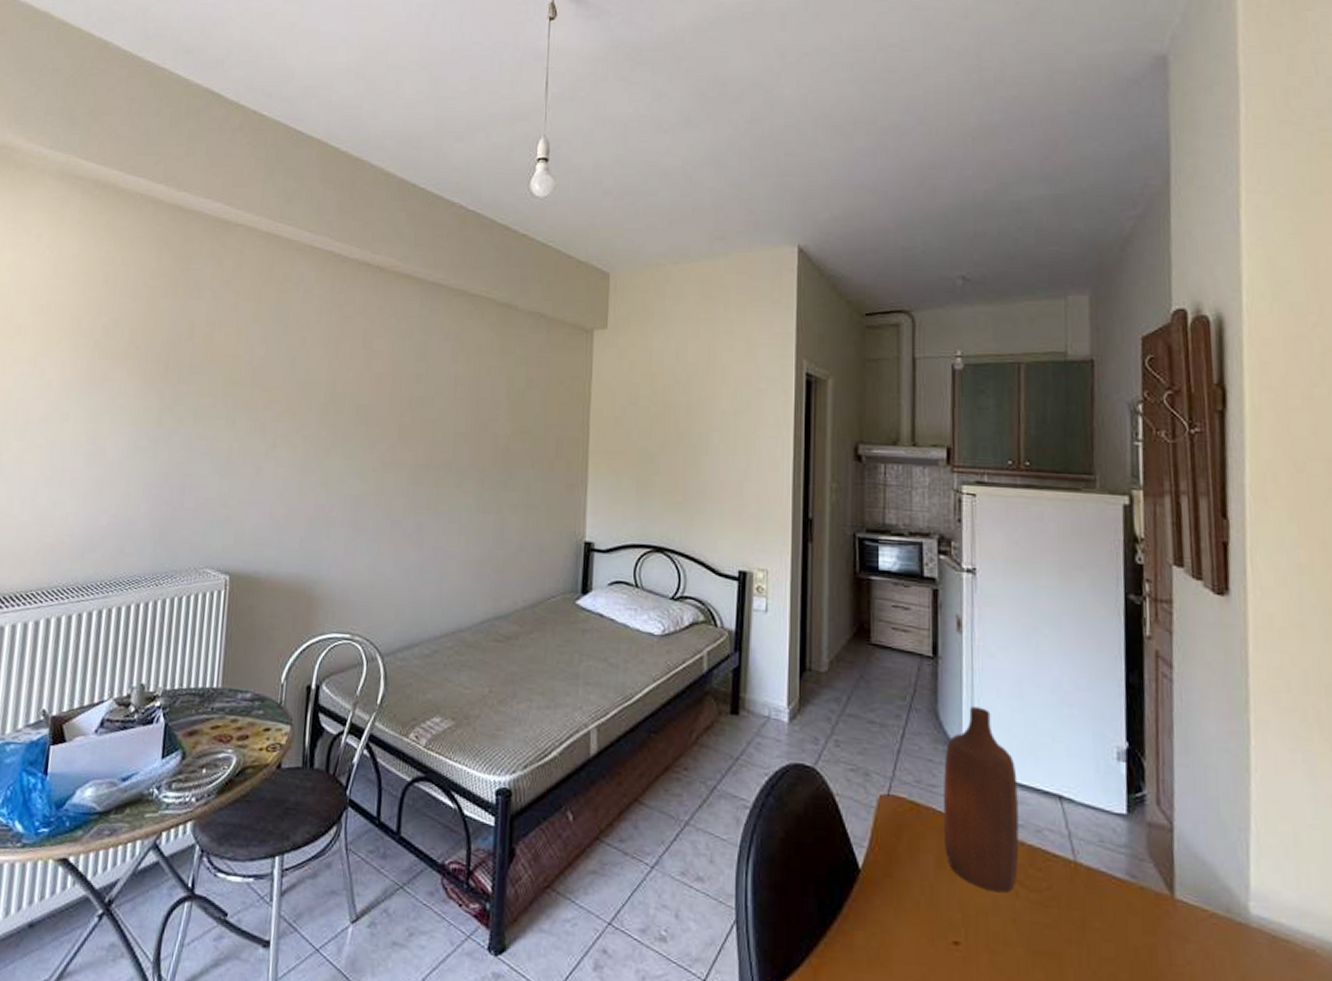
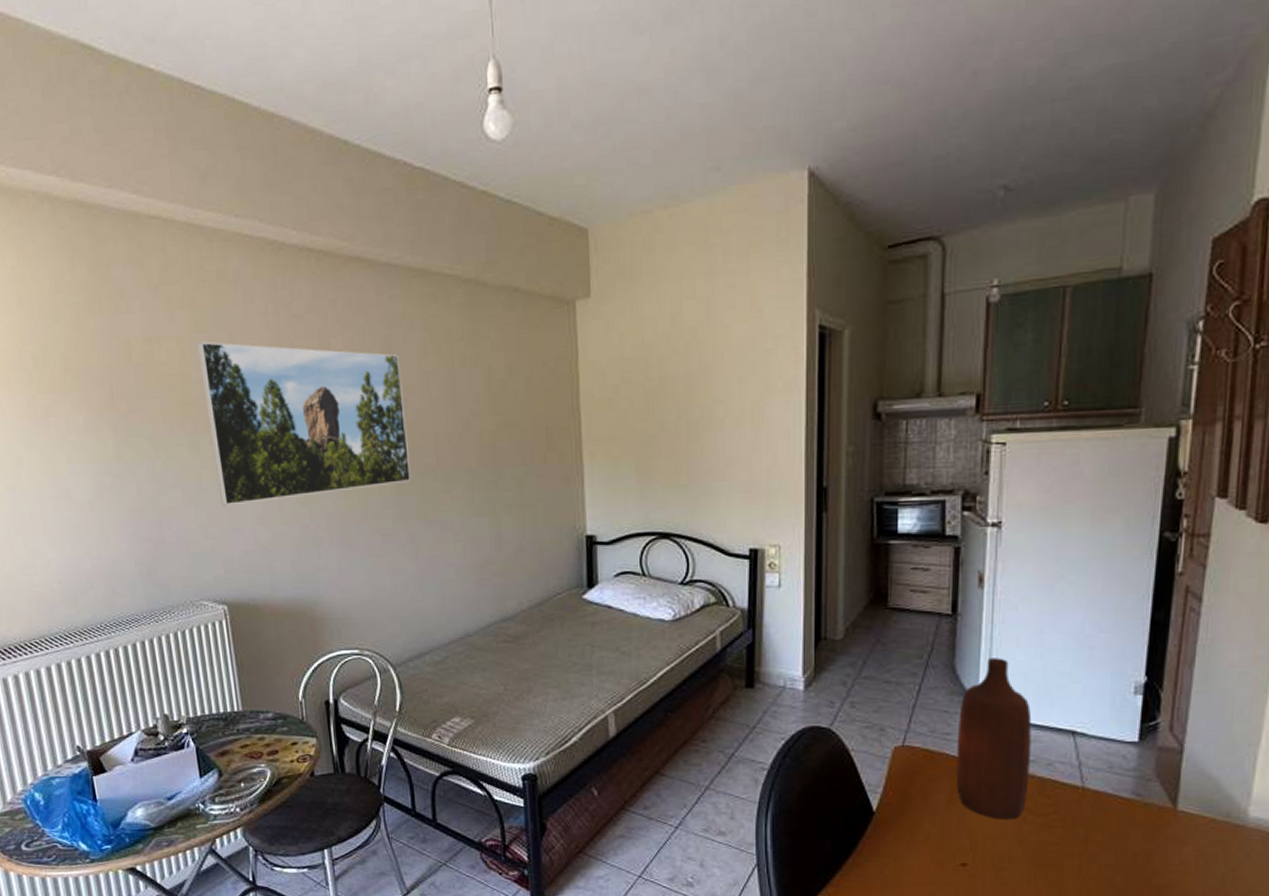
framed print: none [245,330,432,479] -> present [197,341,412,506]

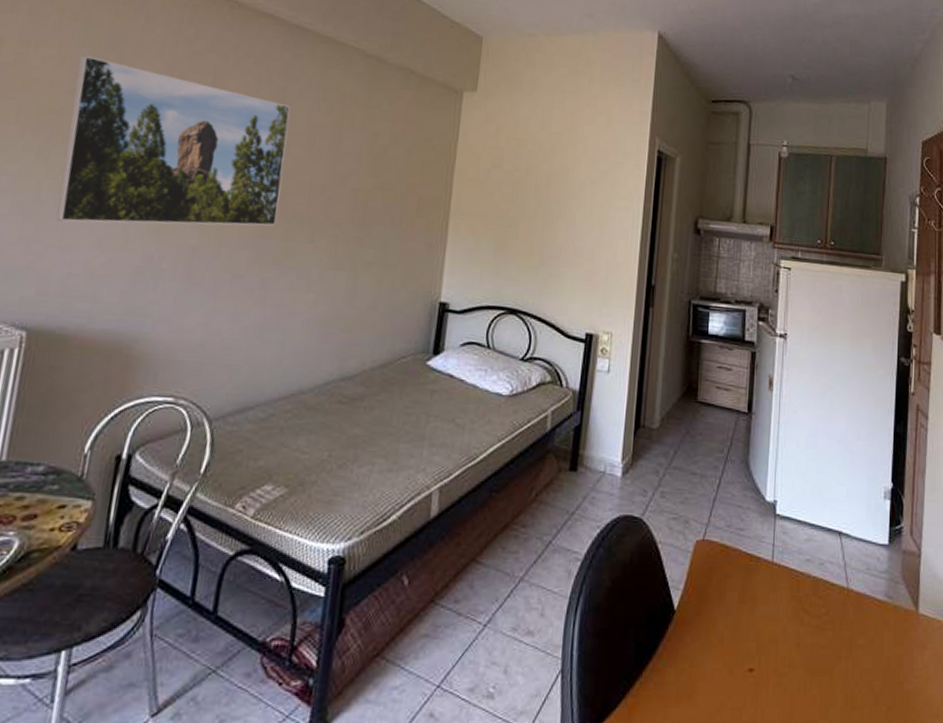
bottle: present [956,658,1032,820] -> none [747,456,808,621]

